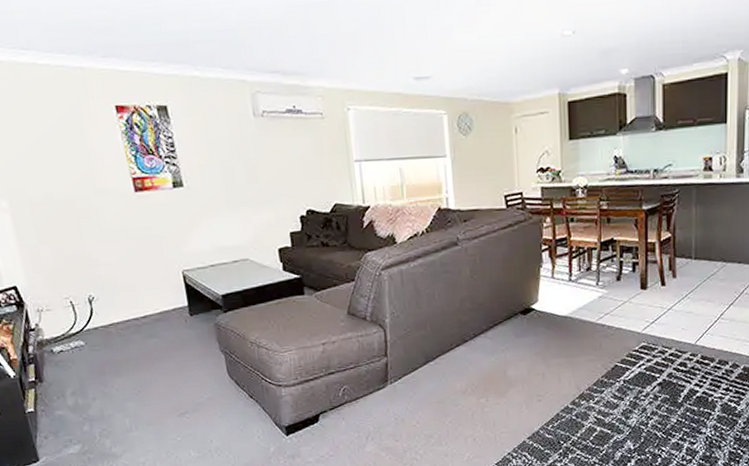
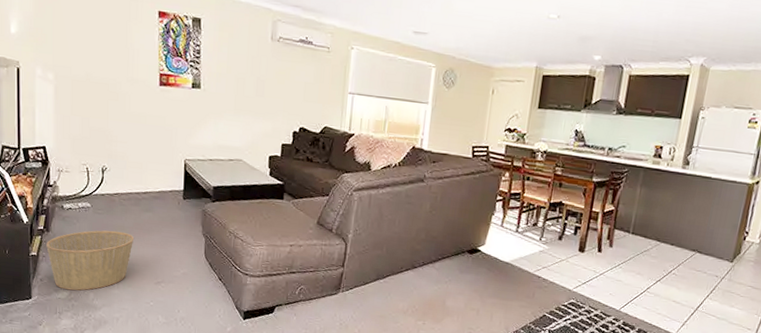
basket: none [42,365,144,443] -> present [46,230,135,291]

